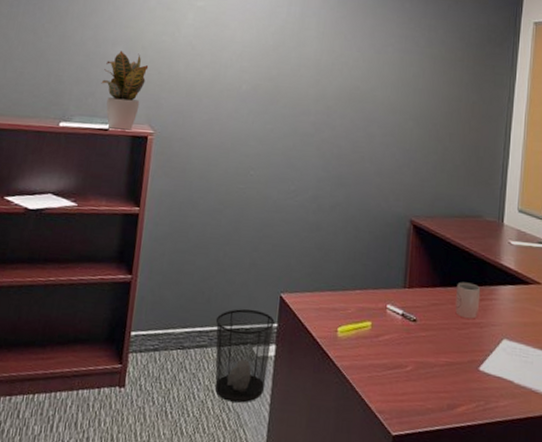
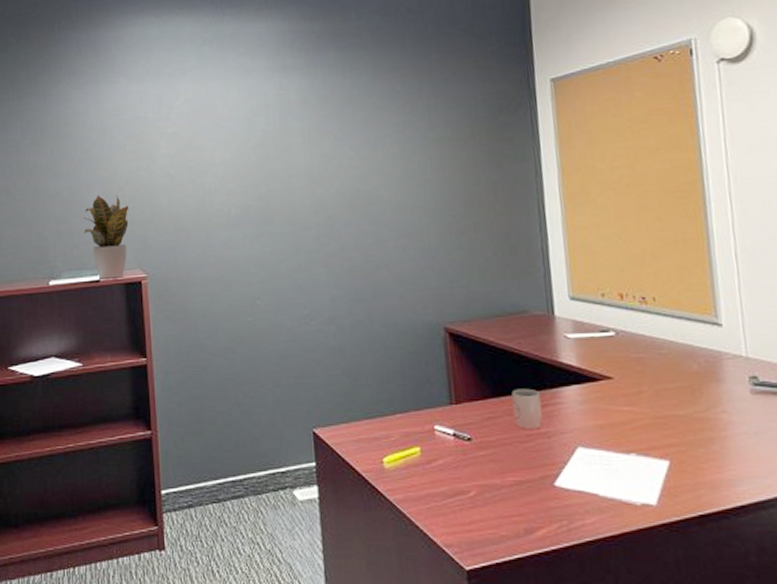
waste bin: present [215,308,275,403] -> none [247,450,314,553]

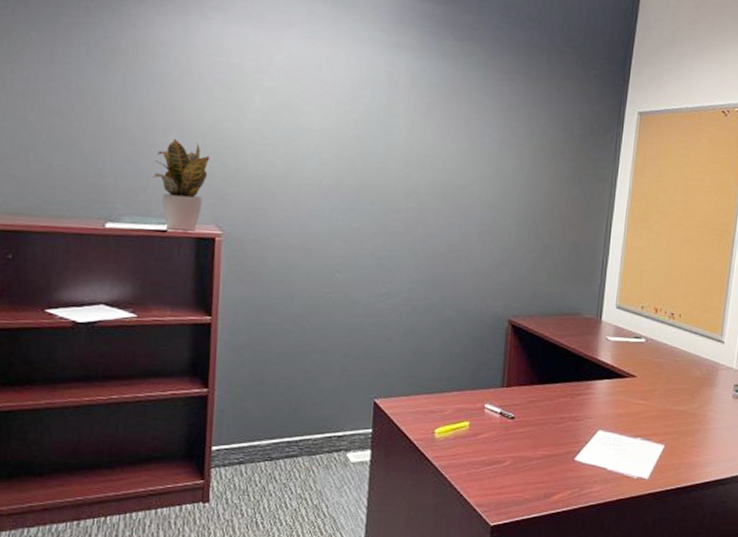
mug: present [511,388,543,430] -> none [552,378,578,414]

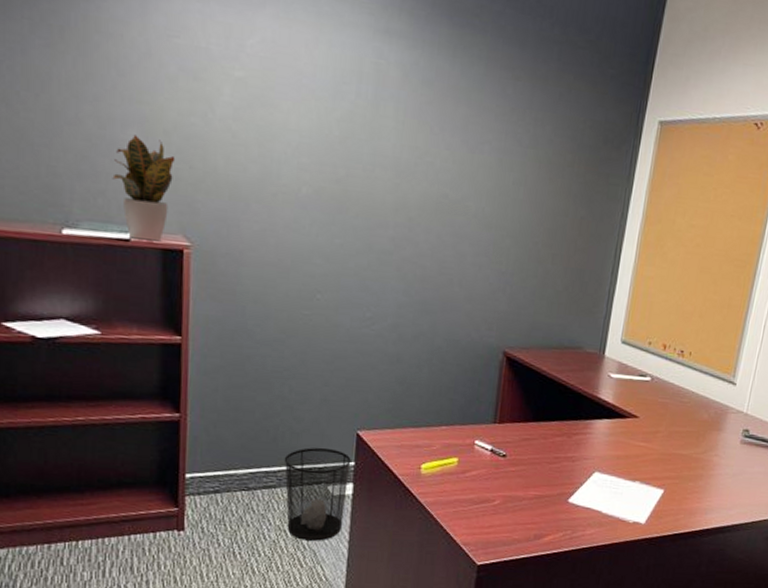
waste bin: none [305,416,369,508] -> present [284,447,351,541]

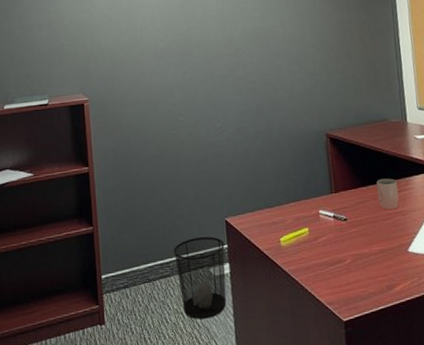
potted plant: present [112,134,176,242] -> none [34,33,73,103]
mug: none [547,416,576,454] -> present [376,178,400,210]

